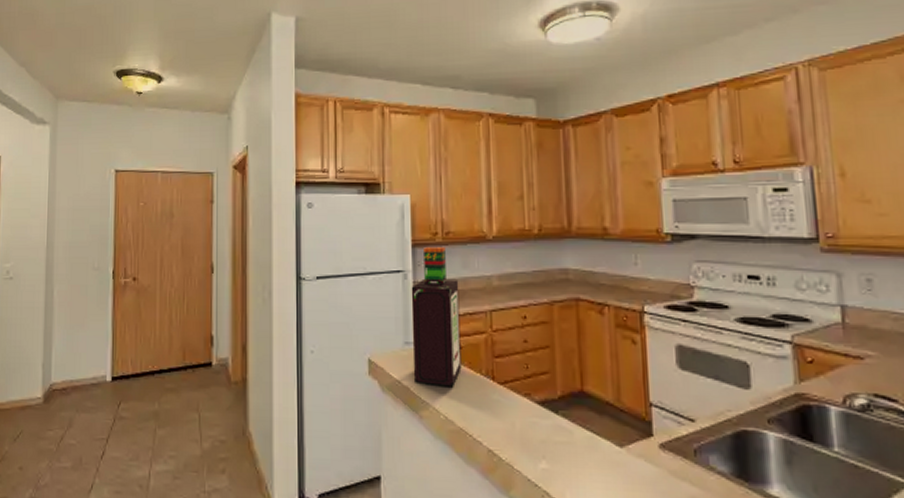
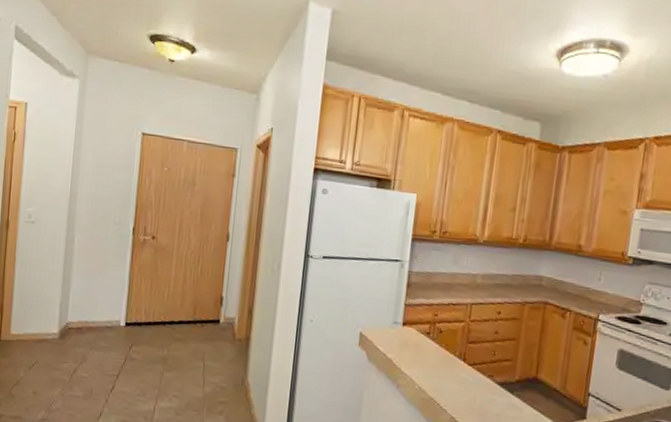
bottle: present [411,246,462,387] -> none [397,242,448,364]

